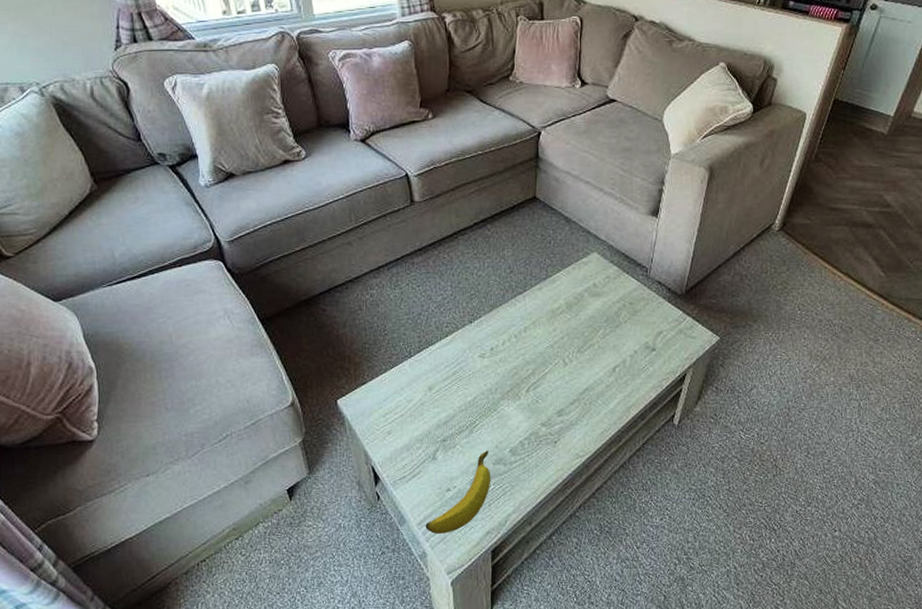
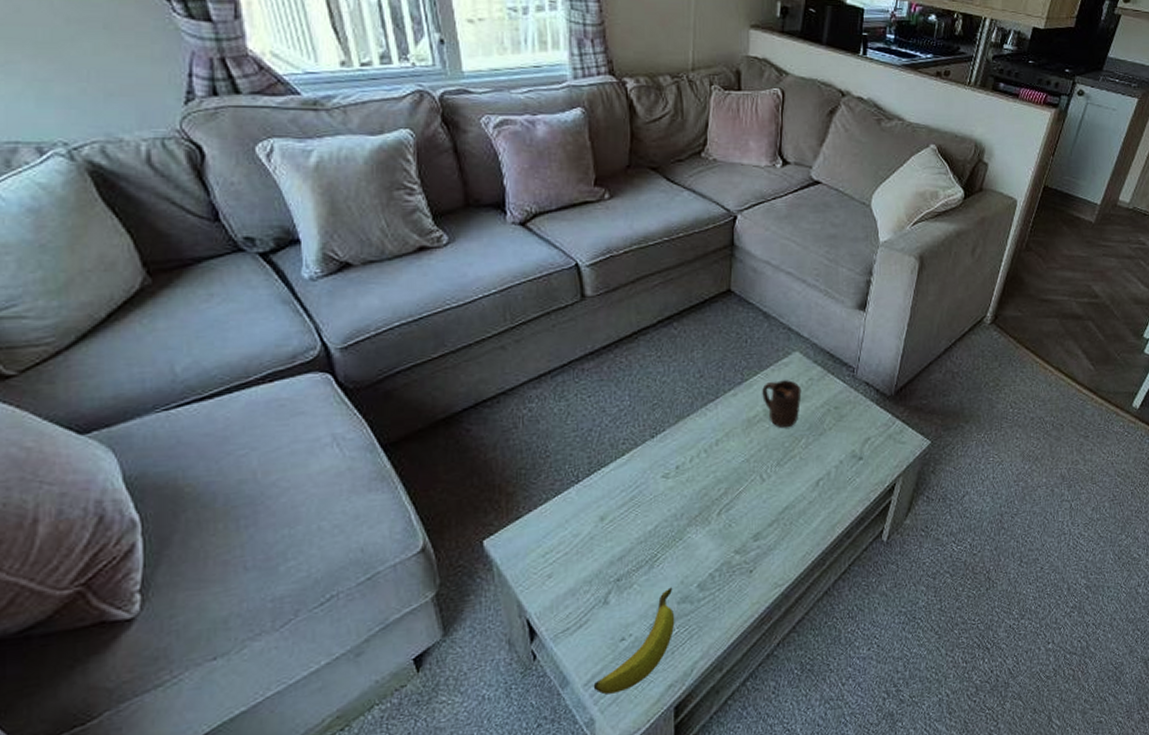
cup: none [564,277,600,320] -> present [762,380,802,428]

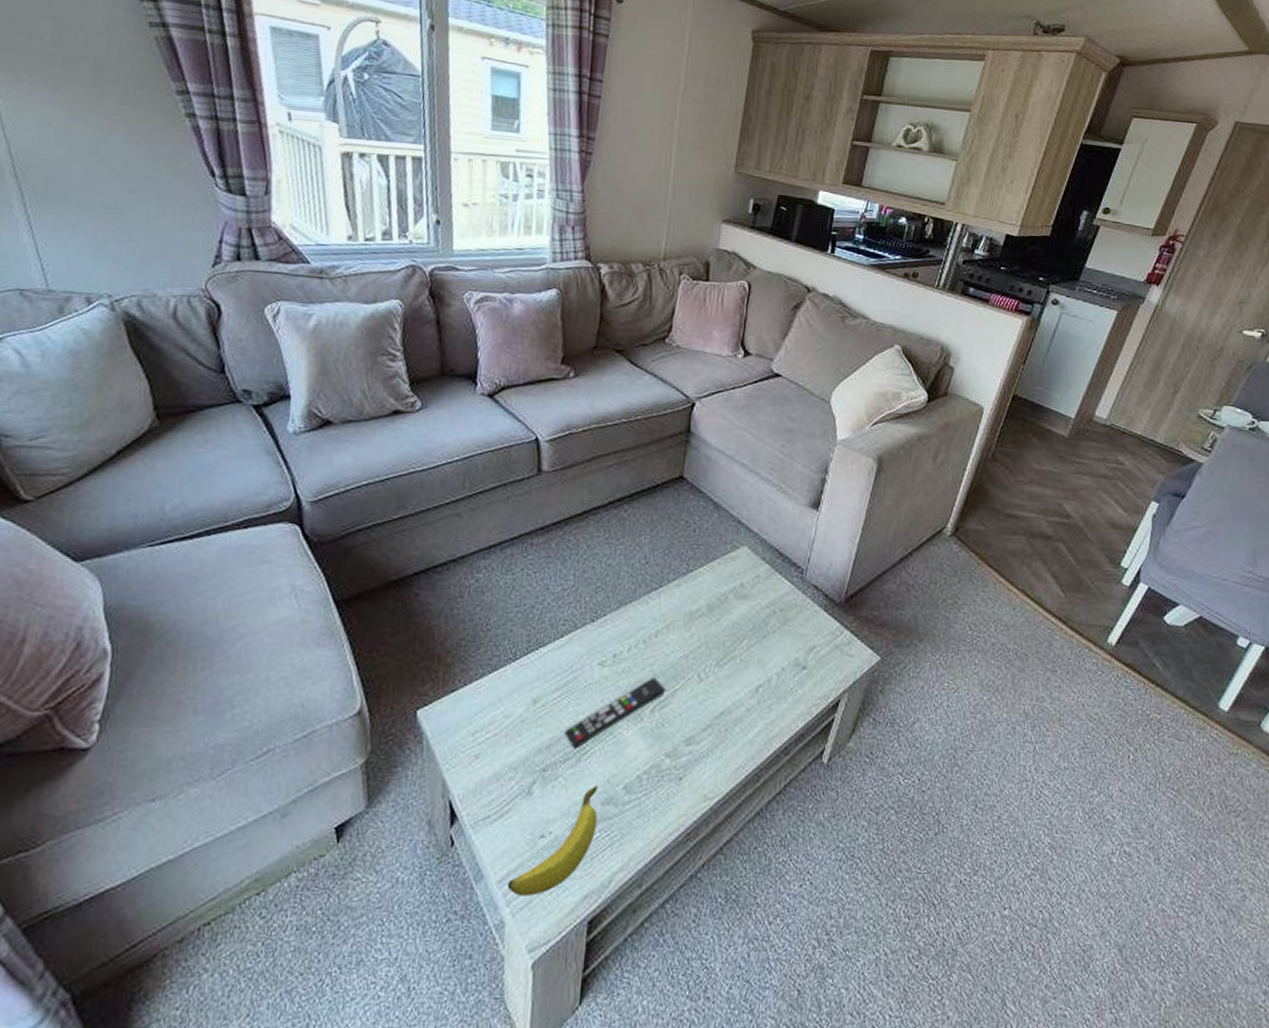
remote control: none [634,482,731,558] -> present [564,677,666,749]
cup: present [762,380,802,428] -> none [706,575,747,626]

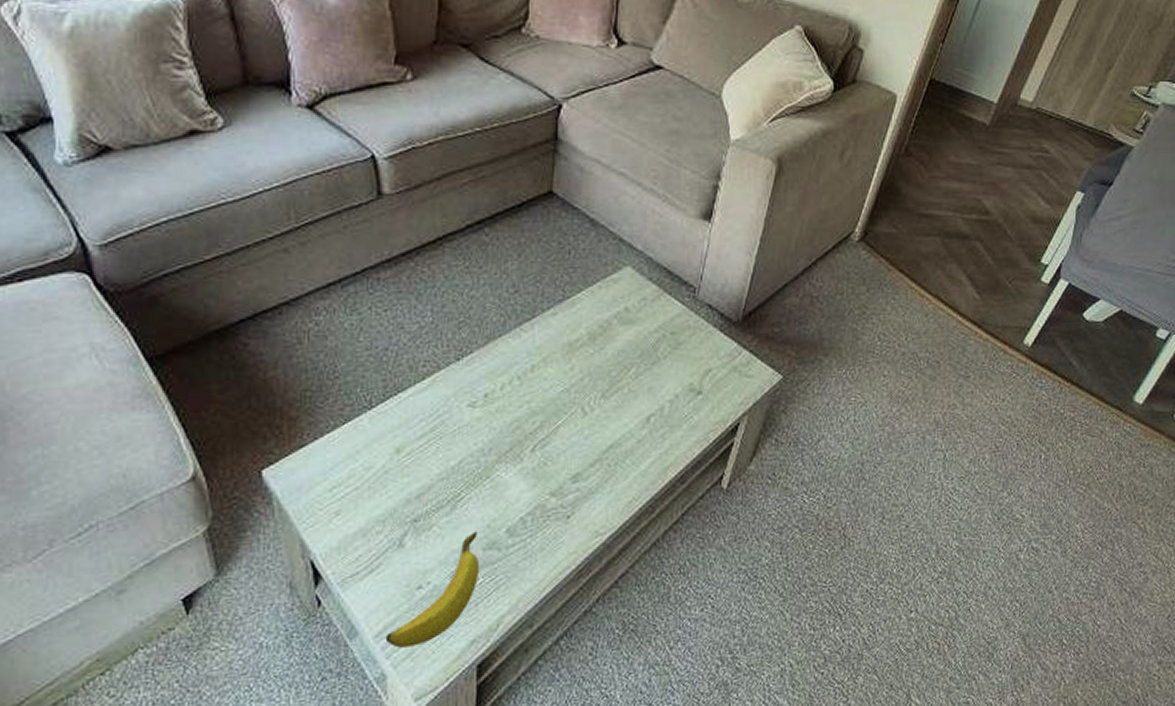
remote control: present [564,677,666,749] -> none [435,414,547,497]

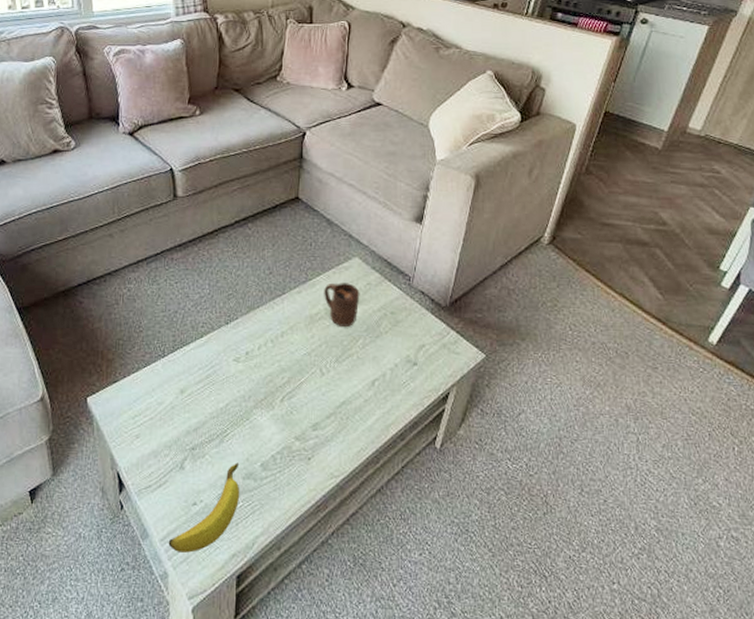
cup: none [587,299,633,355] -> present [324,283,360,328]

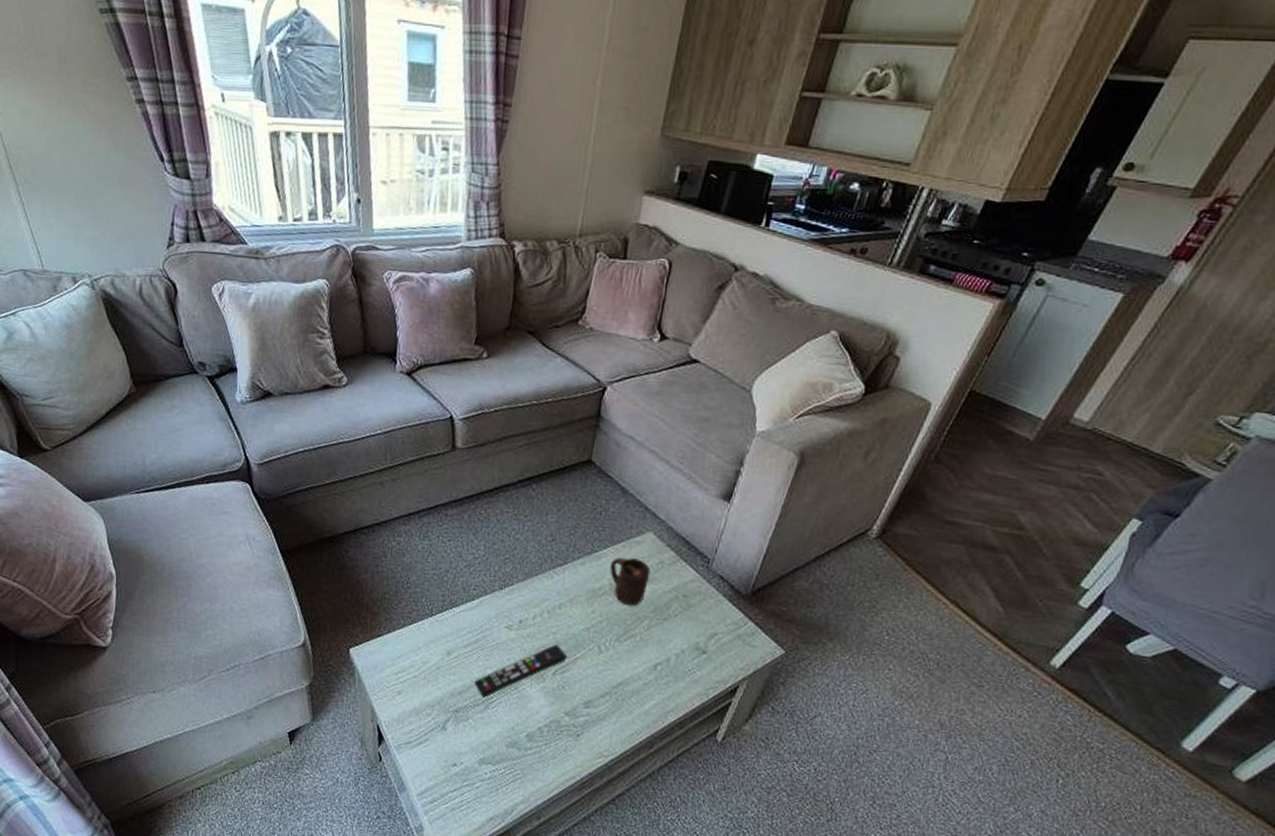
banana: present [168,462,239,553] -> none [425,730,503,811]
remote control: none [208,371,293,432] -> present [474,644,568,698]

